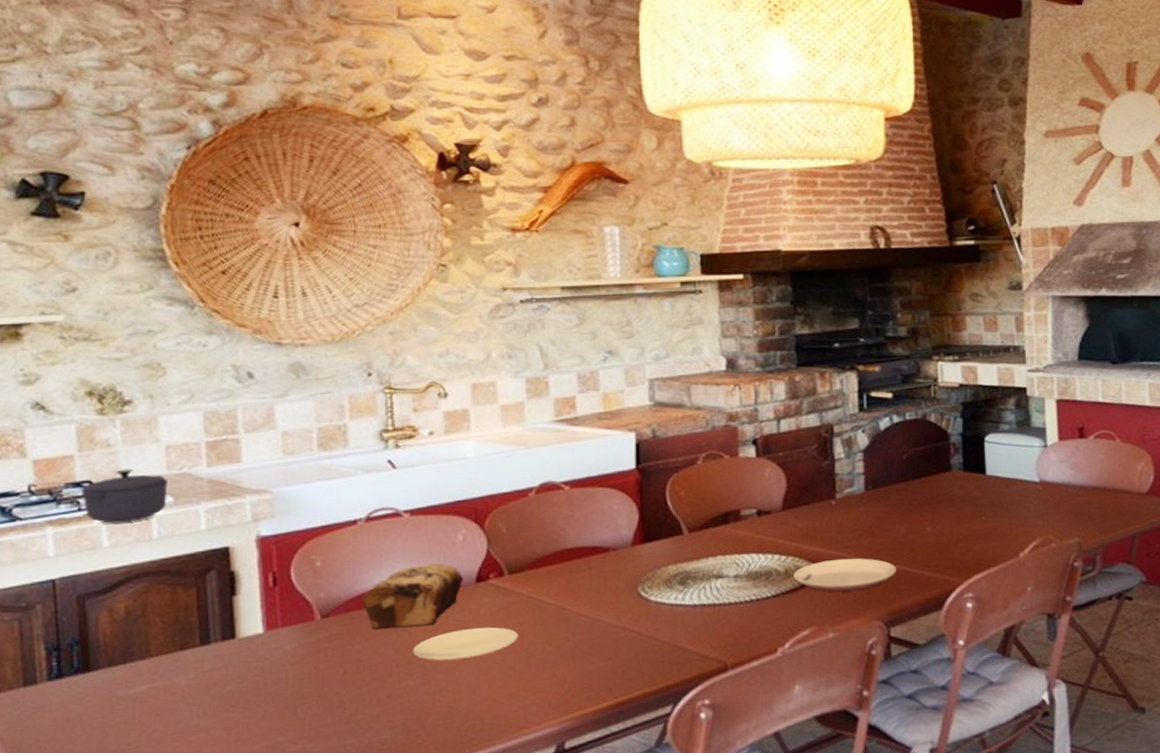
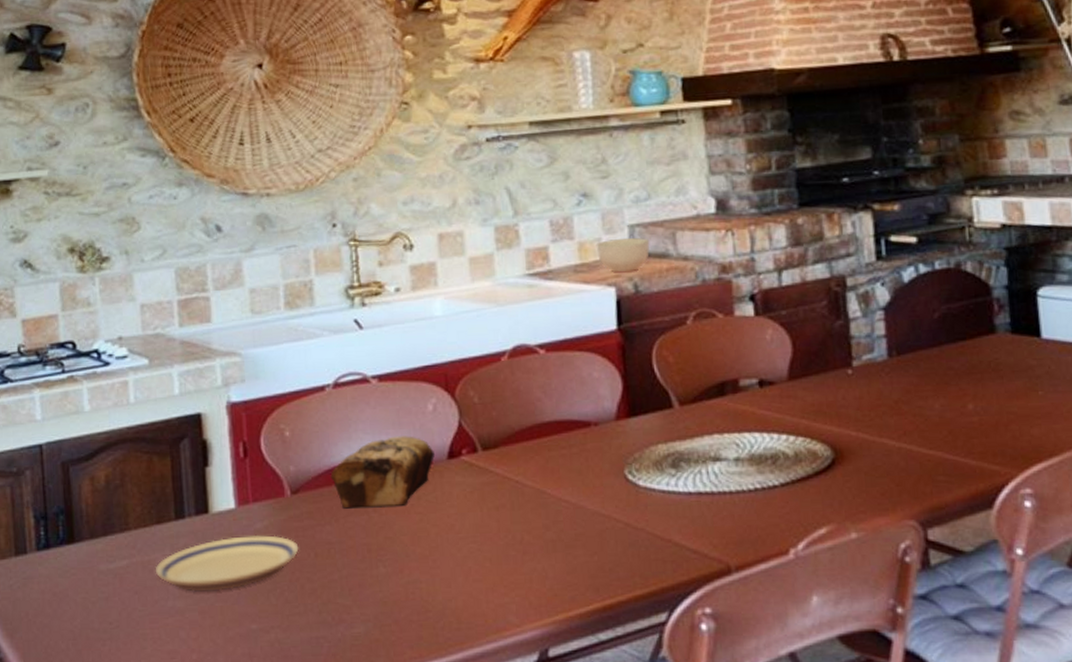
cooking pot: present [81,468,169,524] -> none [65,329,144,387]
plate: none [179,656,328,710] -> present [156,535,299,591]
plate: present [412,627,519,662] -> none [384,510,495,548]
bowl: none [619,390,668,420] -> present [596,238,650,273]
plate: present [793,558,896,592] -> none [805,440,932,481]

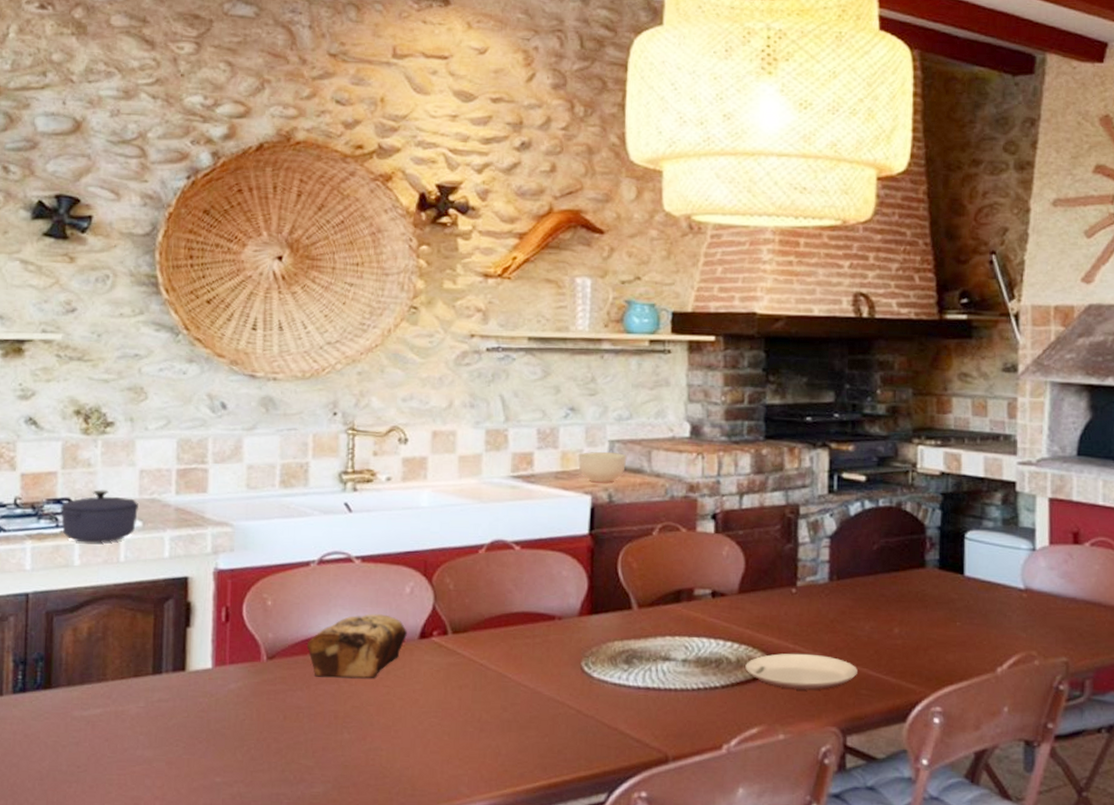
cooking pot: none [65,329,144,387] -> present [61,489,140,543]
plate: present [156,535,299,591] -> none [128,695,269,744]
plate: none [805,440,932,481] -> present [745,653,858,690]

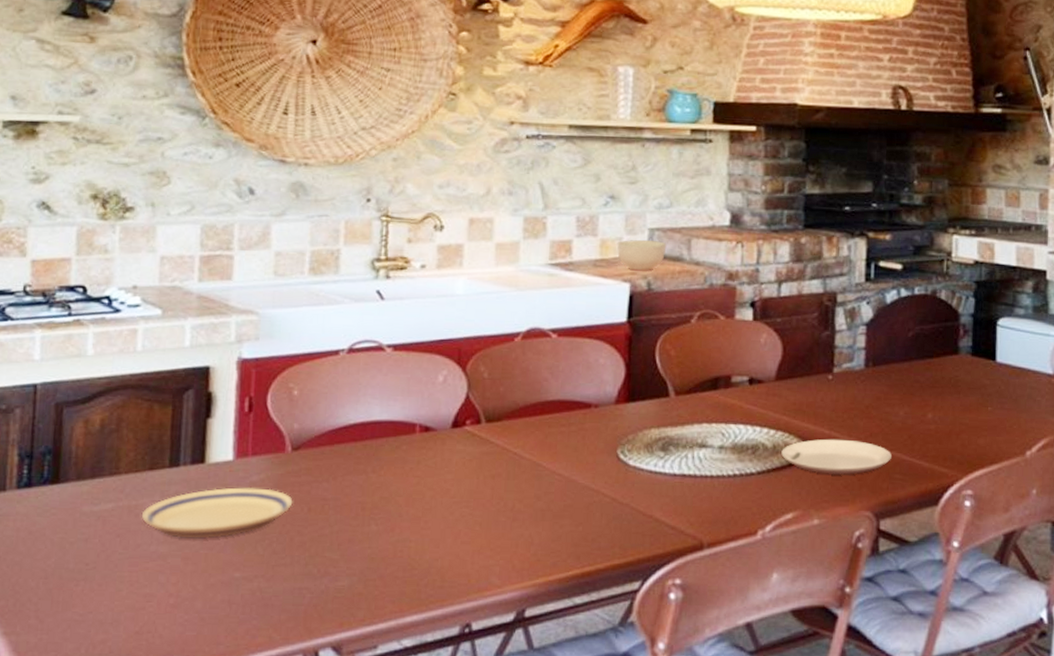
cooking pot: present [61,489,140,543] -> none [74,276,159,332]
plate: none [128,695,269,744] -> present [142,487,293,539]
bread loaf: present [306,614,407,678] -> none [333,403,439,469]

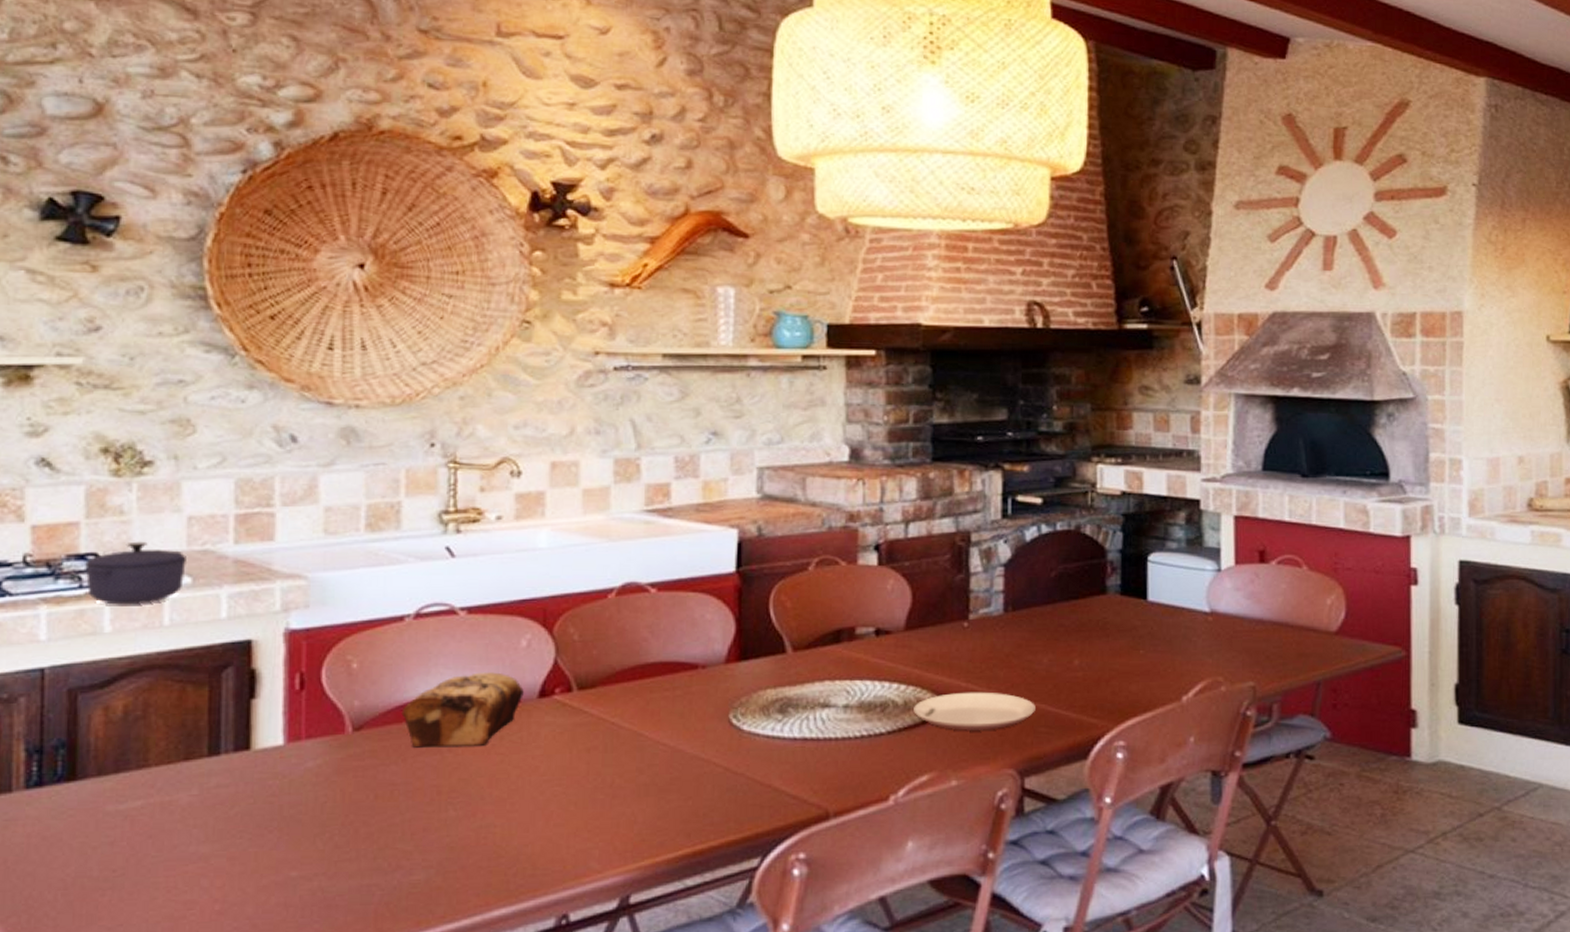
cooking pot: none [74,276,159,332] -> present [85,541,188,605]
plate: present [142,487,293,539] -> none [178,775,356,836]
bread loaf: none [333,403,439,469] -> present [401,672,524,748]
bowl: present [616,240,667,271] -> none [721,481,779,515]

